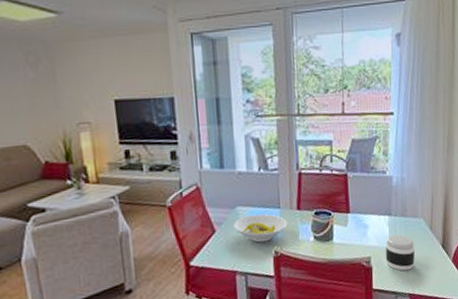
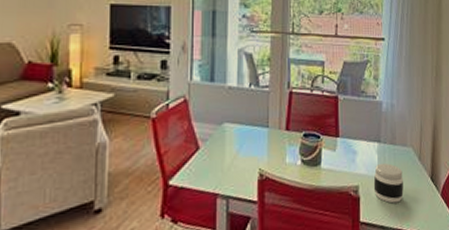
bowl: present [233,213,287,243] -> none [218,132,275,164]

